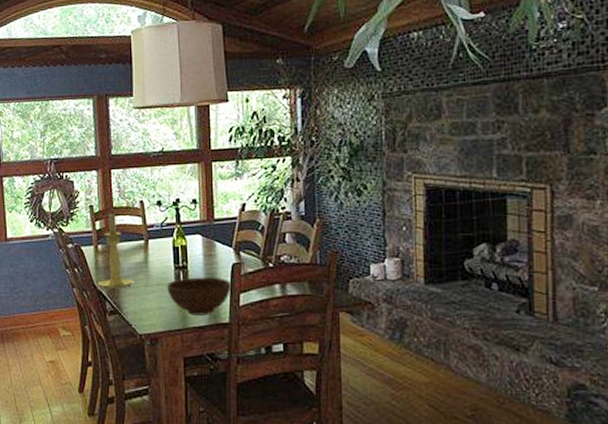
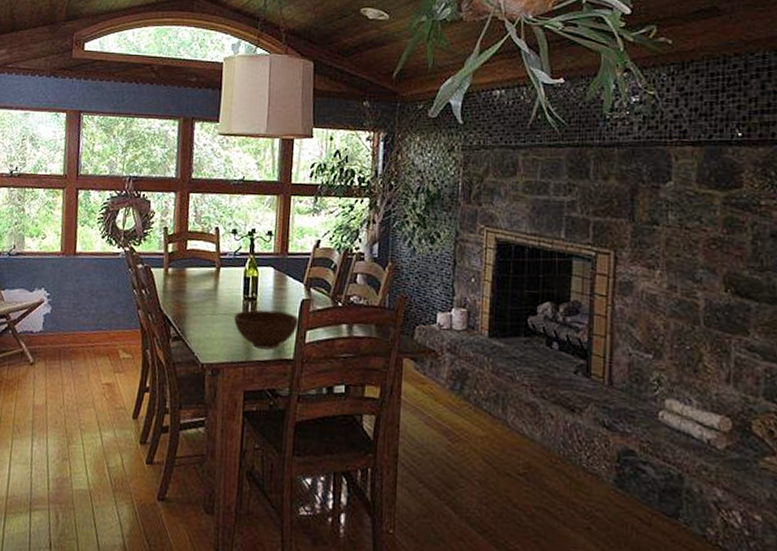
candle holder: present [98,213,134,288] -> none [165,237,202,314]

